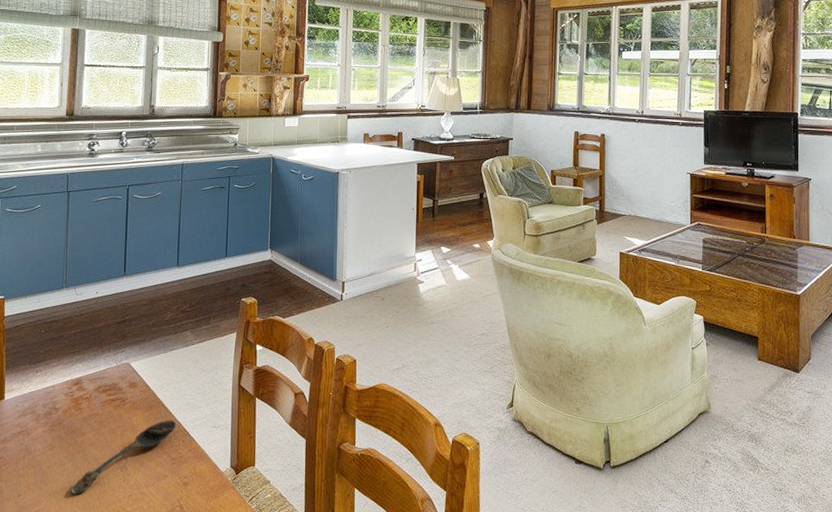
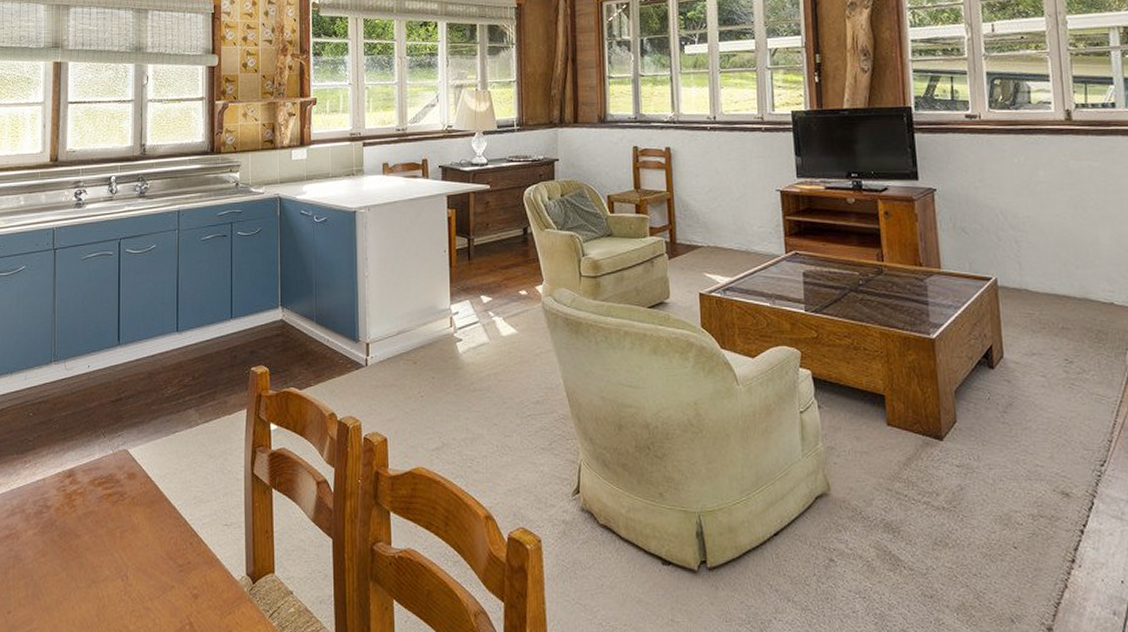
spoon: present [71,420,177,494] -> none [66,518,183,610]

